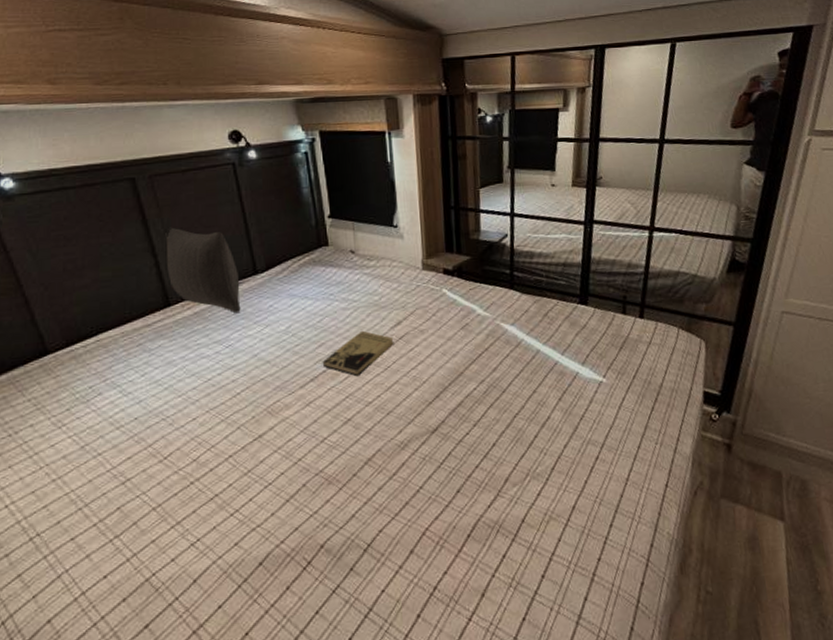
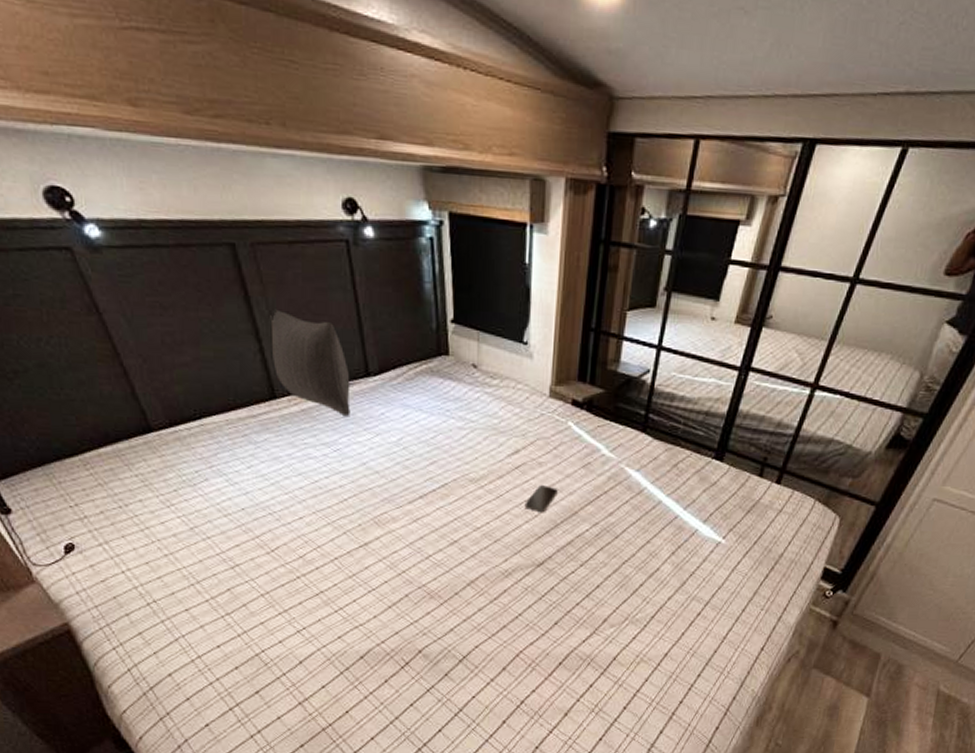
book: present [322,330,394,377] -> none [433,453,510,501]
smartphone: none [412,351,442,379] -> present [524,485,558,513]

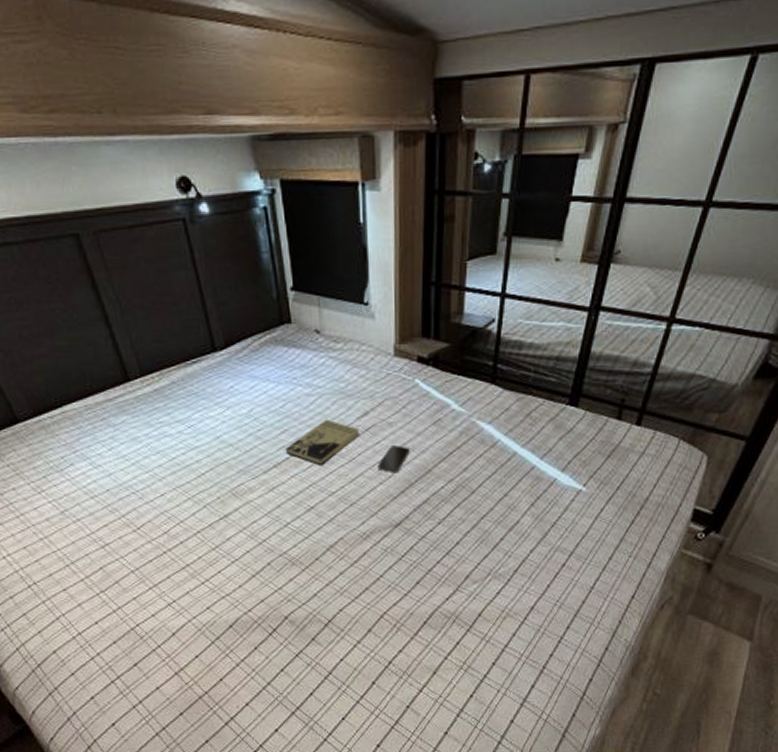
pillow: present [270,309,350,416] -> none [117,294,201,392]
book: none [433,453,510,501] -> present [285,419,360,466]

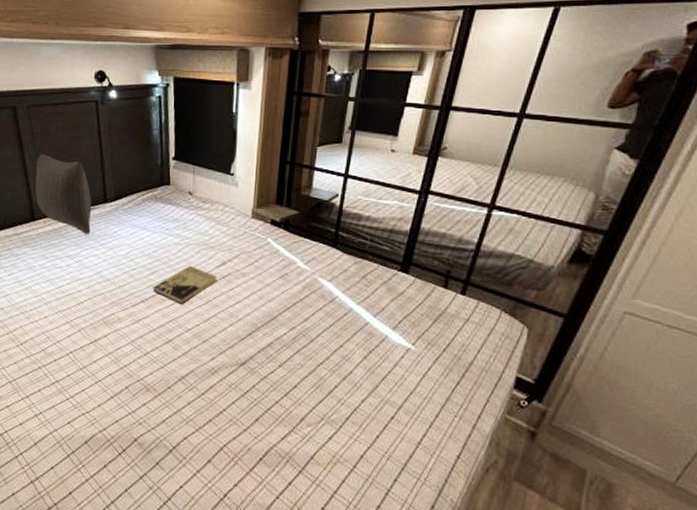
pillow: none [117,294,201,392] -> present [35,153,92,234]
smartphone: present [377,445,410,473] -> none [229,293,259,317]

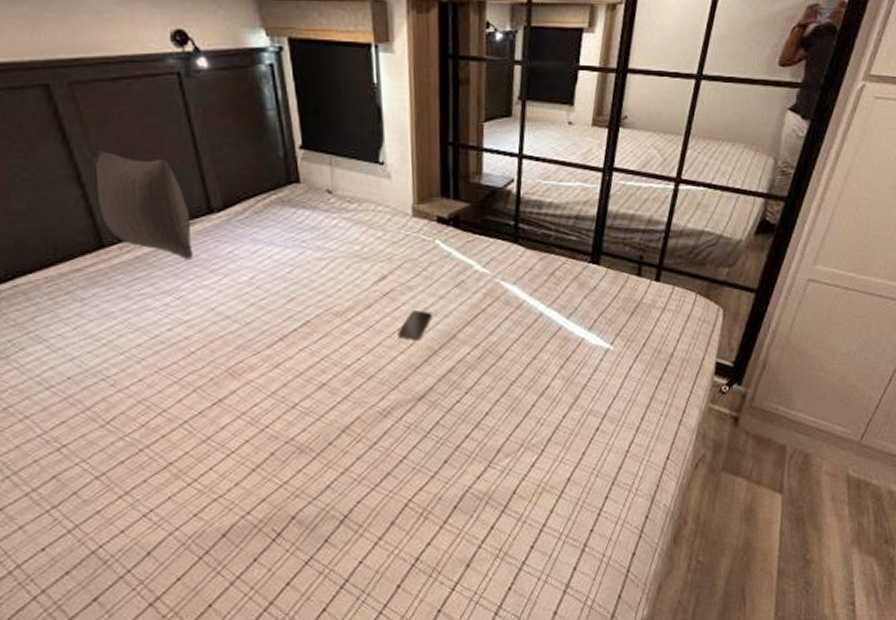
book: present [153,265,218,305] -> none [293,284,378,337]
smartphone: none [229,293,259,317] -> present [397,310,432,341]

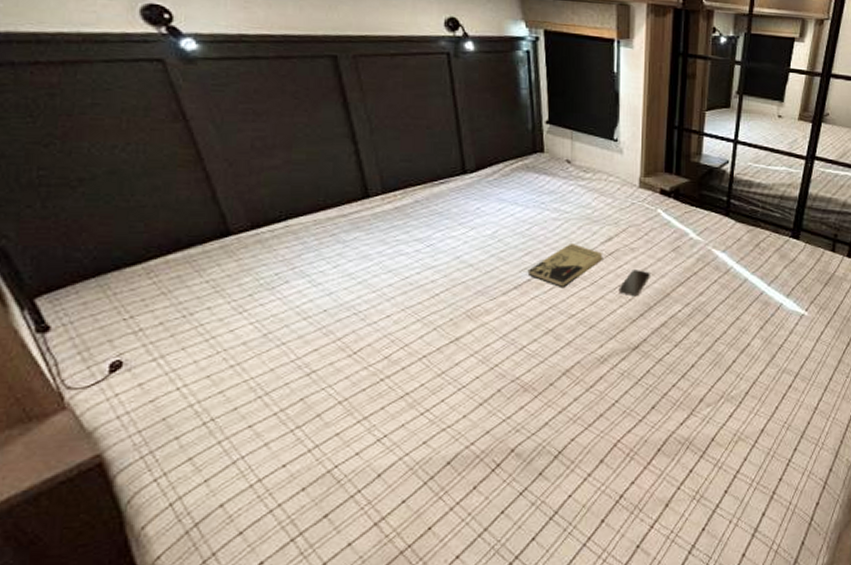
pillow: present [94,150,193,258] -> none [368,114,447,211]
book: none [293,284,378,337] -> present [527,242,603,289]

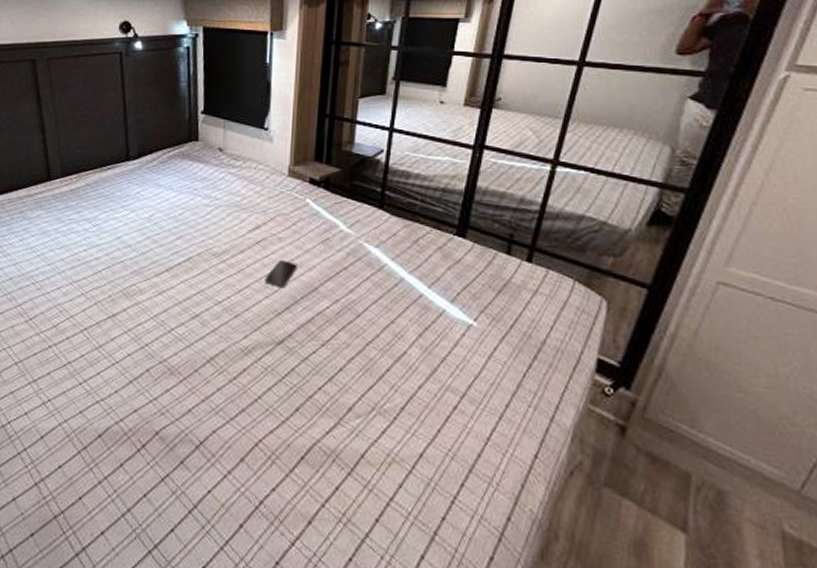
book: present [527,242,603,289] -> none [178,229,251,274]

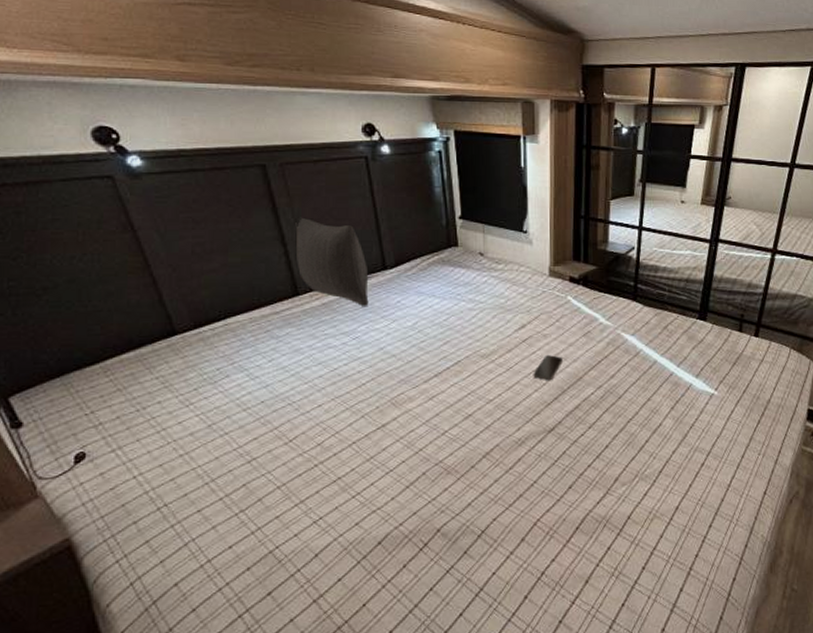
pillow: none [52,107,113,195] -> present [295,217,369,306]

